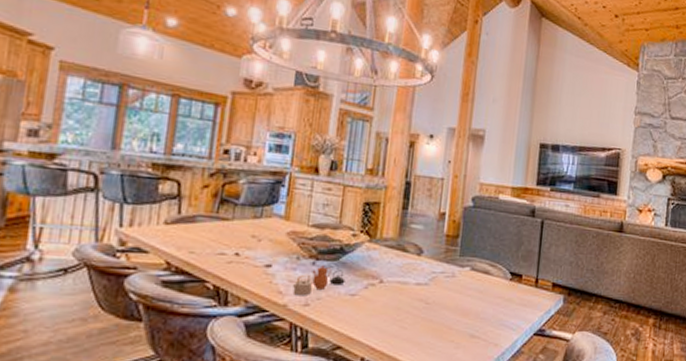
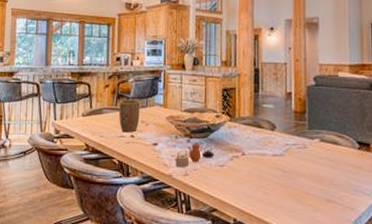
plant pot: none [219,206,253,250] -> present [119,100,140,133]

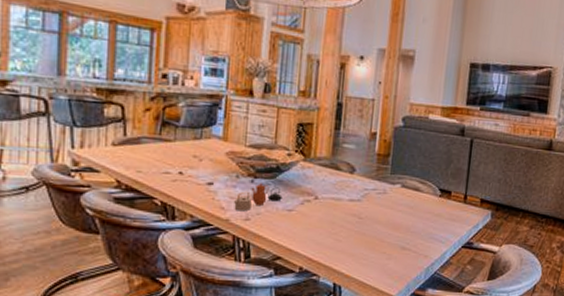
plant pot: present [119,100,140,133] -> none [163,128,193,169]

